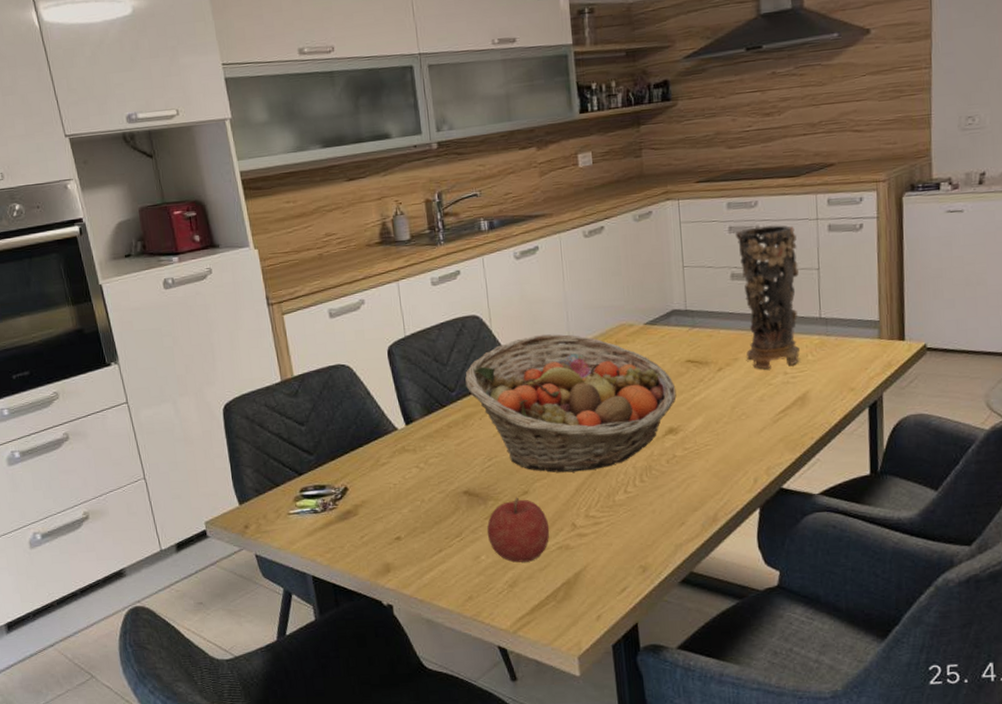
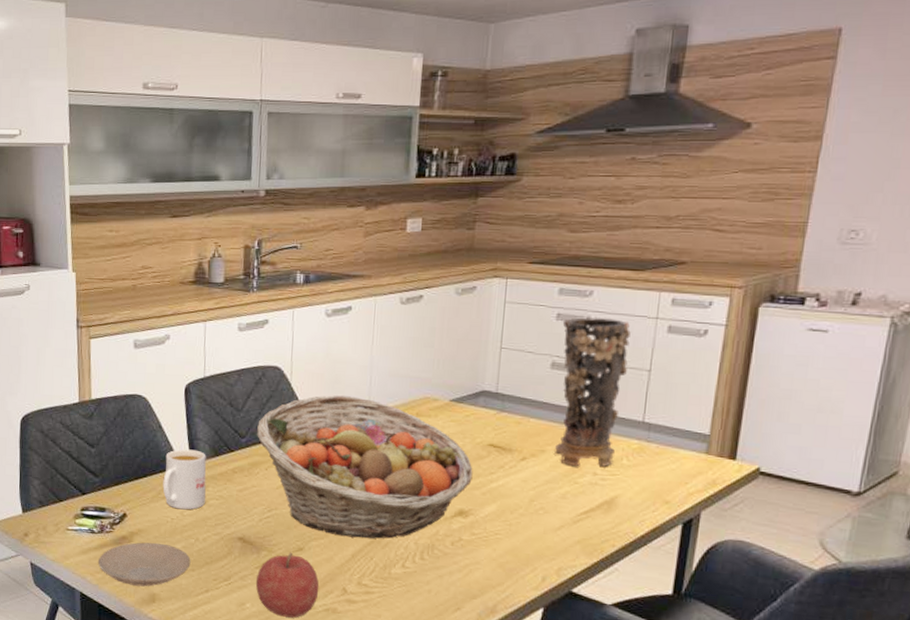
plate: none [325,511,420,559] -> present [97,542,191,587]
mug: none [378,411,426,474] -> present [163,449,206,510]

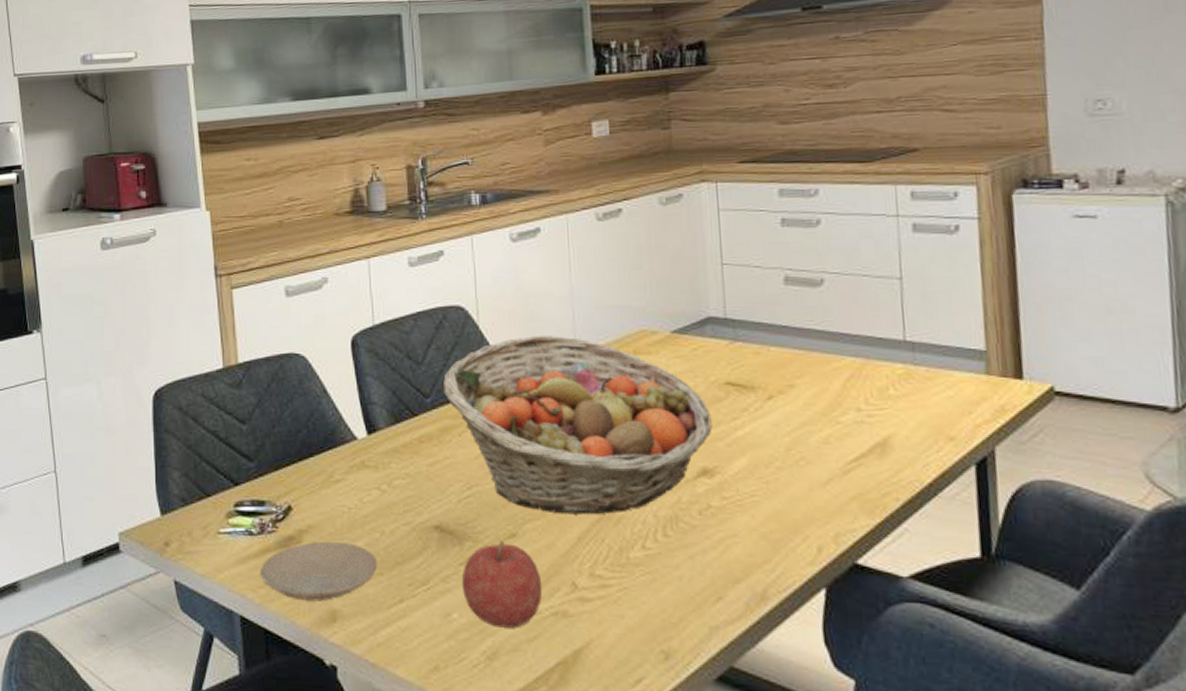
mug: present [163,449,206,510] -> none [334,417,390,495]
decorative vase: present [555,317,631,467] -> none [789,220,879,403]

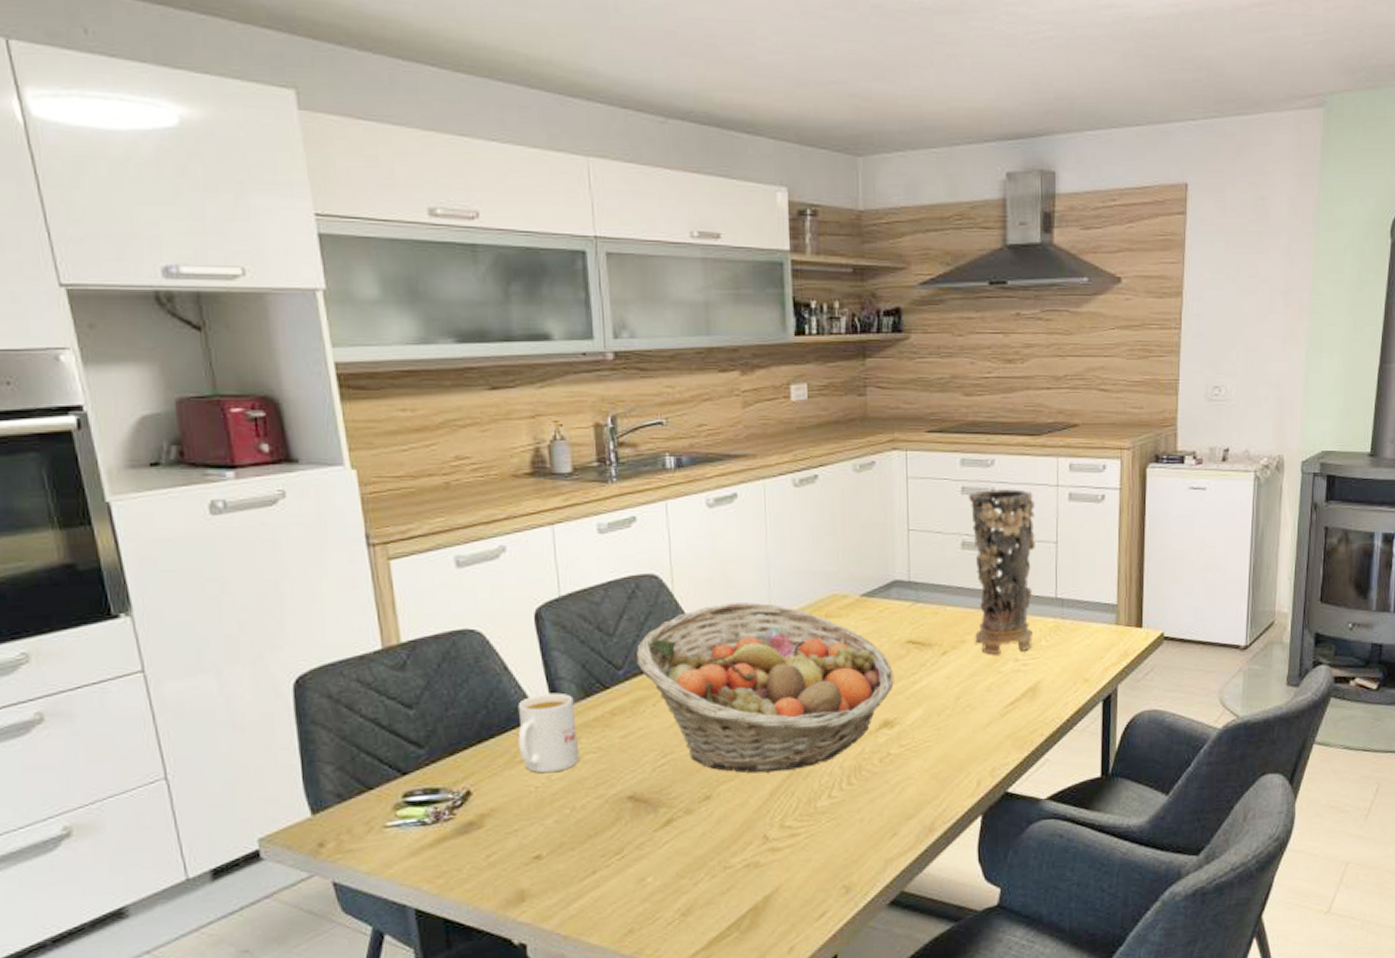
plate: present [259,541,377,602] -> none [436,822,568,886]
mug: none [334,417,390,495] -> present [517,692,580,774]
fruit: present [461,540,543,628] -> none [656,803,736,885]
decorative vase: none [789,220,879,403] -> present [968,489,1035,655]

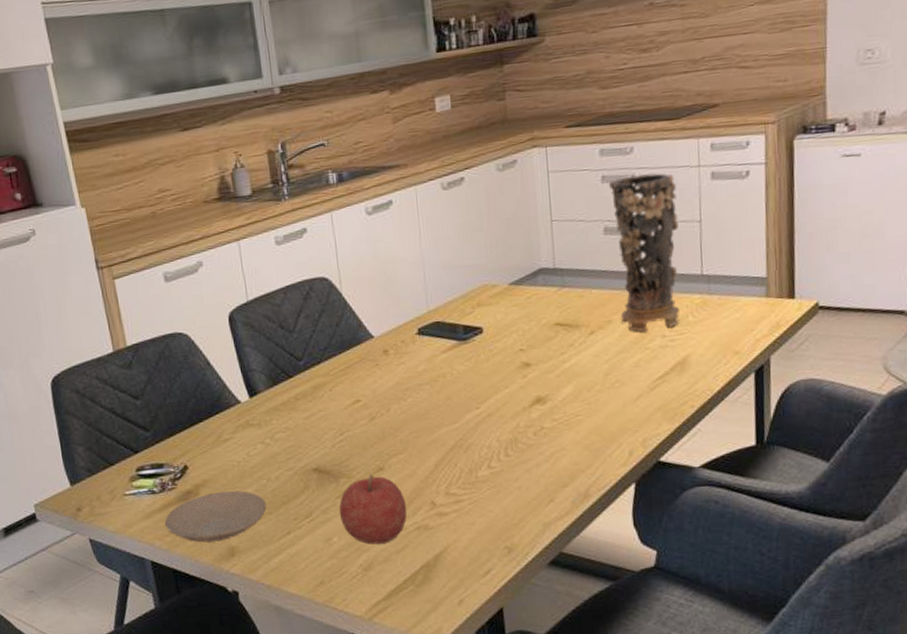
plate: none [436,822,568,886] -> present [164,490,267,543]
mug: present [517,692,580,774] -> none [219,382,272,450]
fruit basket: present [637,602,894,773] -> none [313,296,544,447]
fruit: none [656,803,736,885] -> present [339,474,407,544]

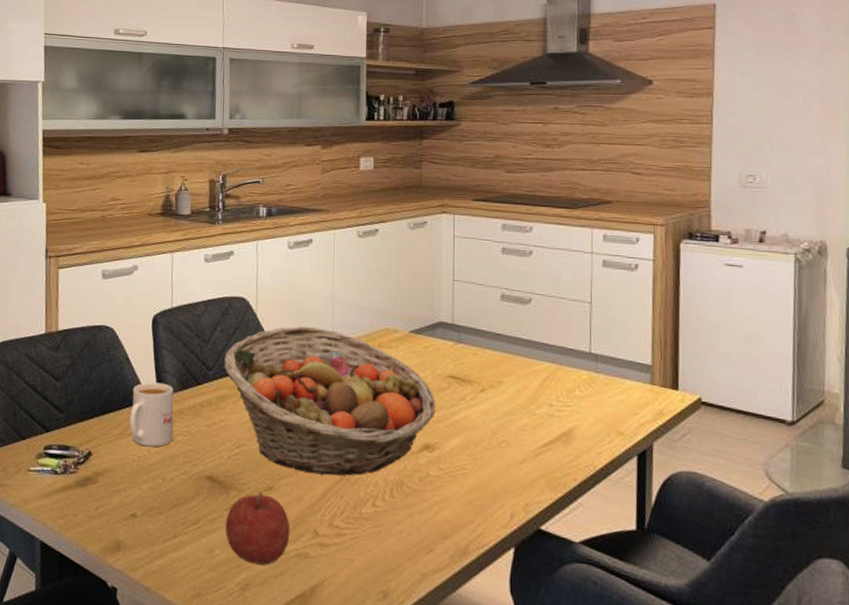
plate: present [164,490,267,543] -> none [60,483,158,533]
mug: none [219,382,272,450] -> present [129,382,174,447]
fruit basket: none [313,296,544,447] -> present [224,326,436,476]
decorative vase: present [608,173,681,333] -> none [507,252,570,398]

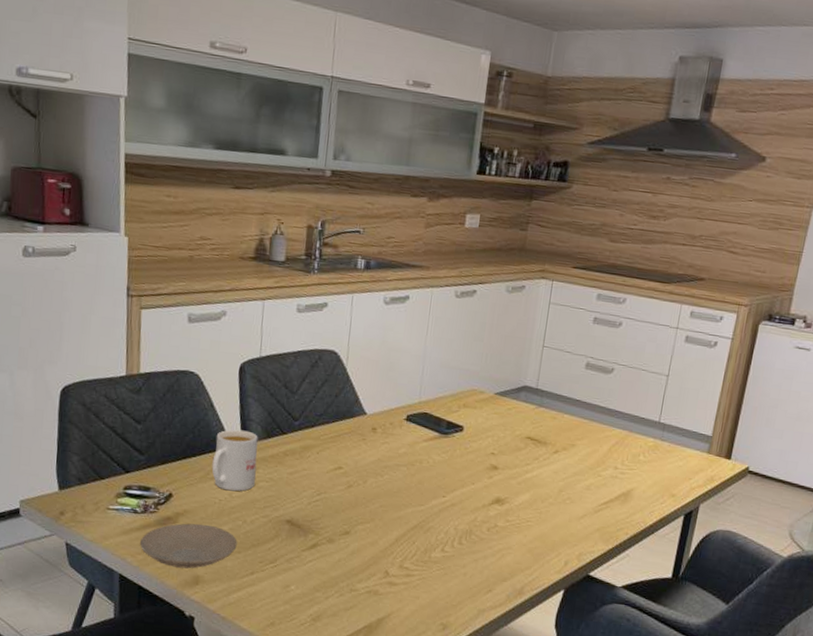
plate: none [60,483,158,533] -> present [139,523,237,569]
fruit basket: present [224,326,436,476] -> none [310,382,511,524]
fruit: present [225,491,290,565] -> none [301,535,363,600]

